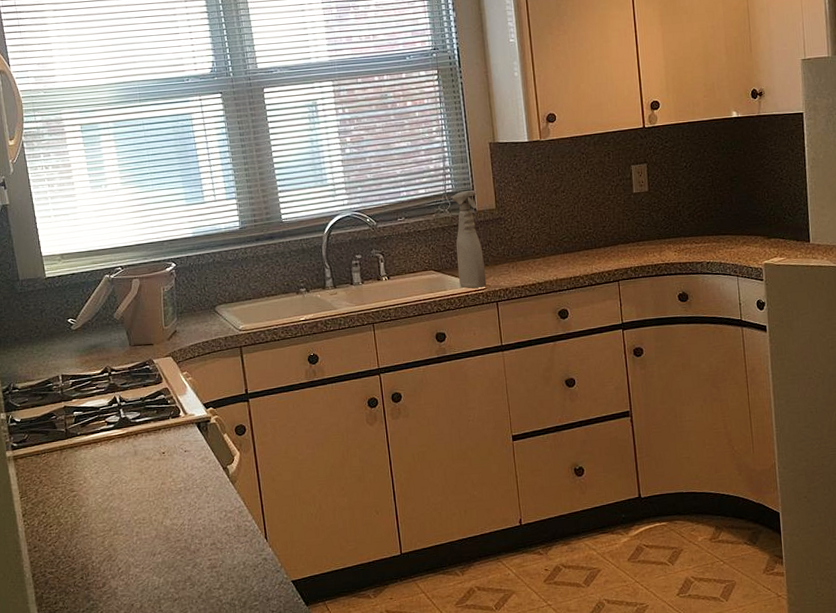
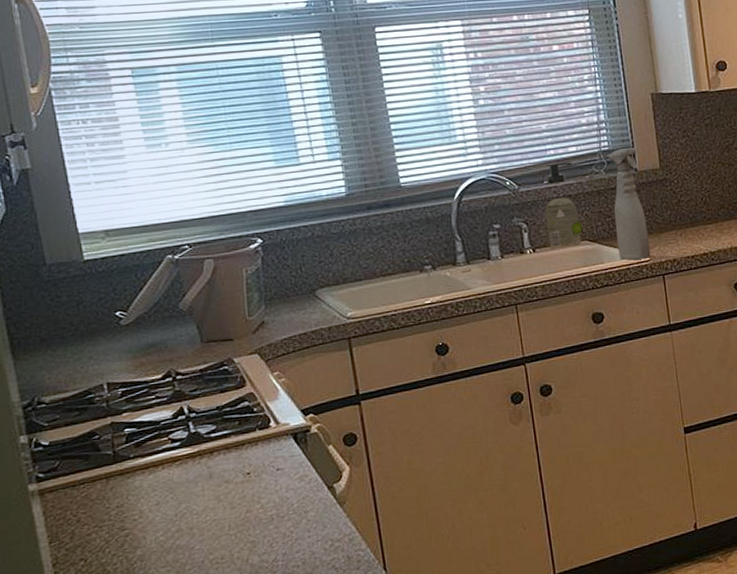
soap dispenser: none [394,202,430,277] -> present [540,161,583,249]

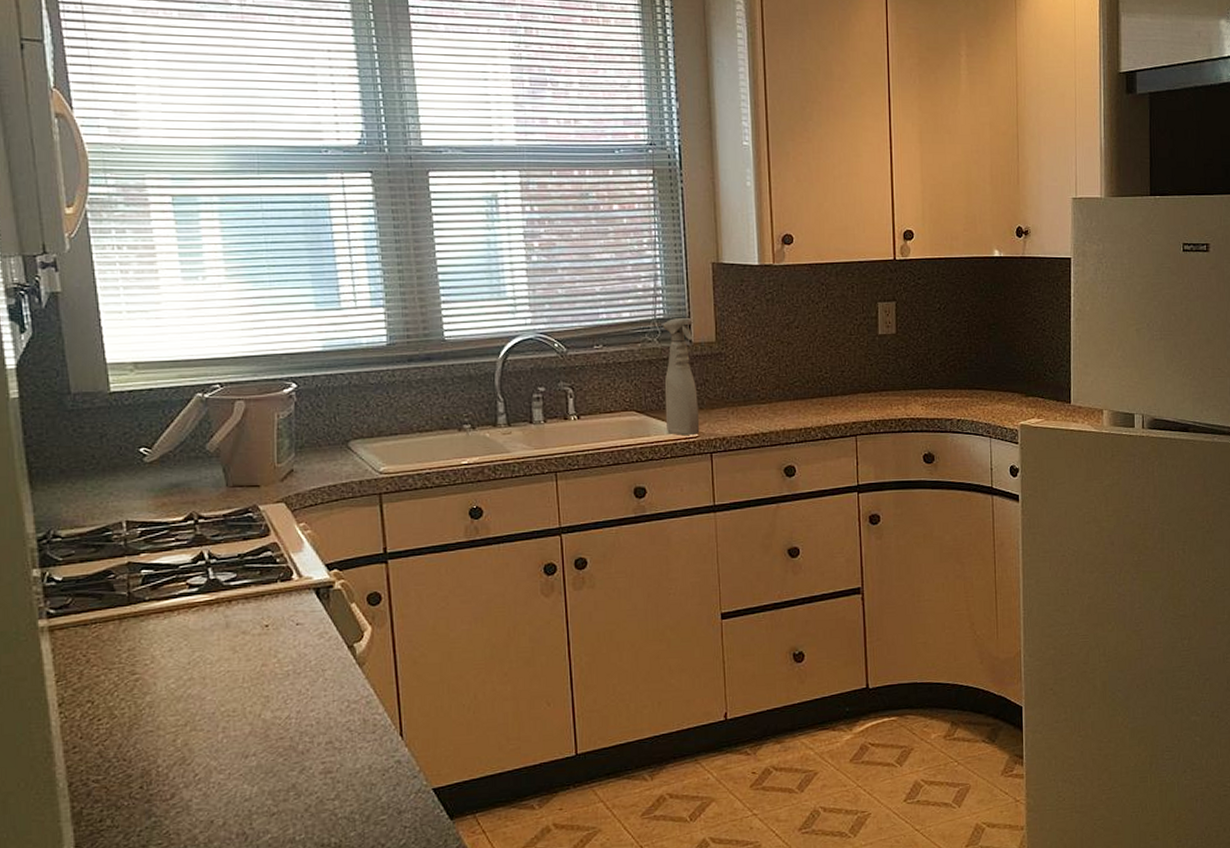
soap dispenser: present [540,161,583,249] -> none [587,327,631,418]

